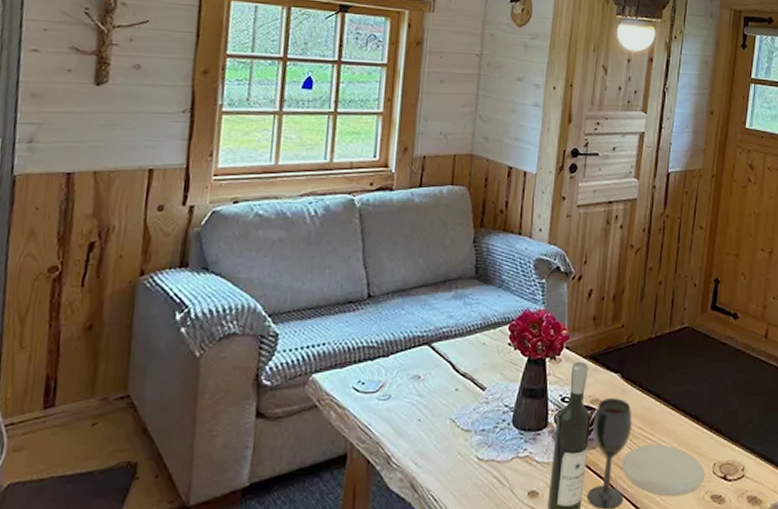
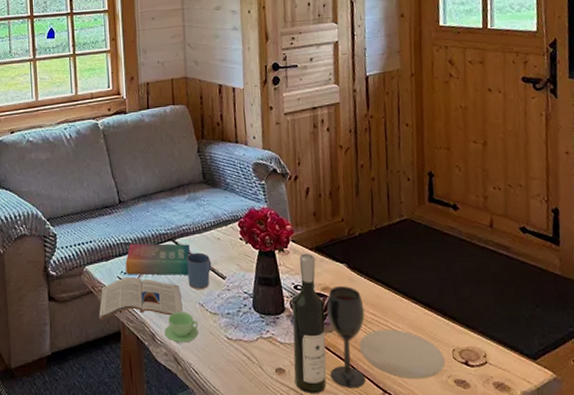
magazine: none [321,387,430,440] -> present [98,276,183,320]
book: none [365,347,449,386] -> present [125,243,190,275]
teacup: none [403,428,446,466] -> present [164,311,199,343]
mug: none [440,359,472,402] -> present [186,252,212,289]

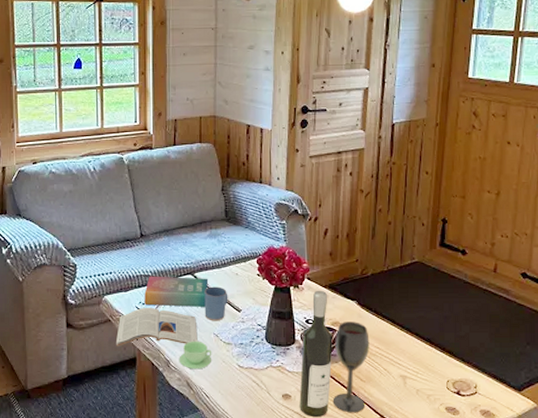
plate: present [359,330,445,380] -> none [361,362,439,406]

